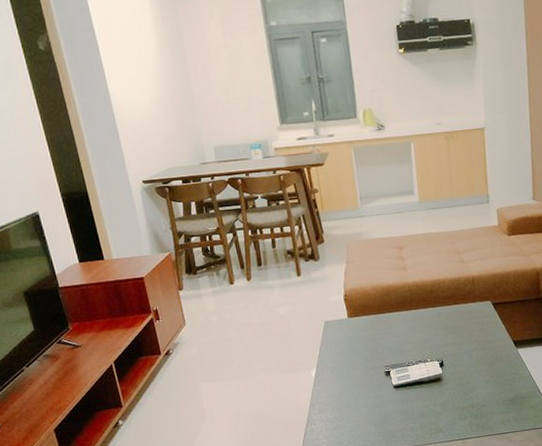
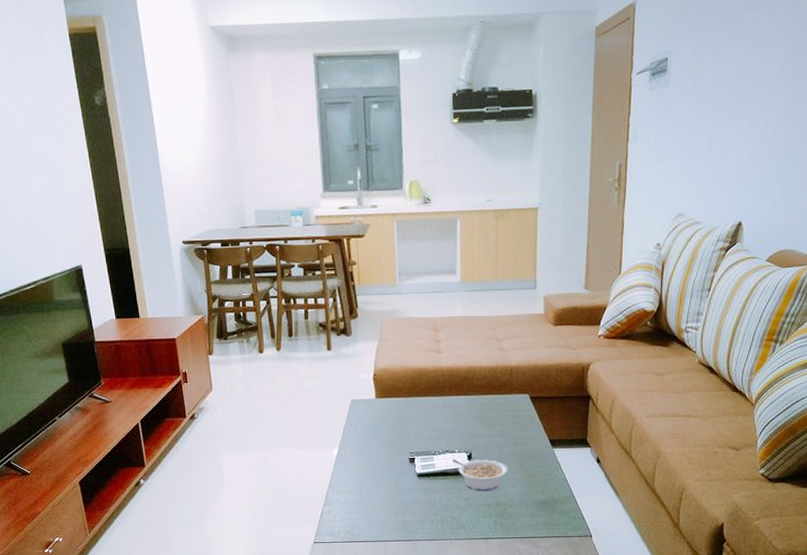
legume: none [425,365,478,396] -> present [452,459,508,492]

